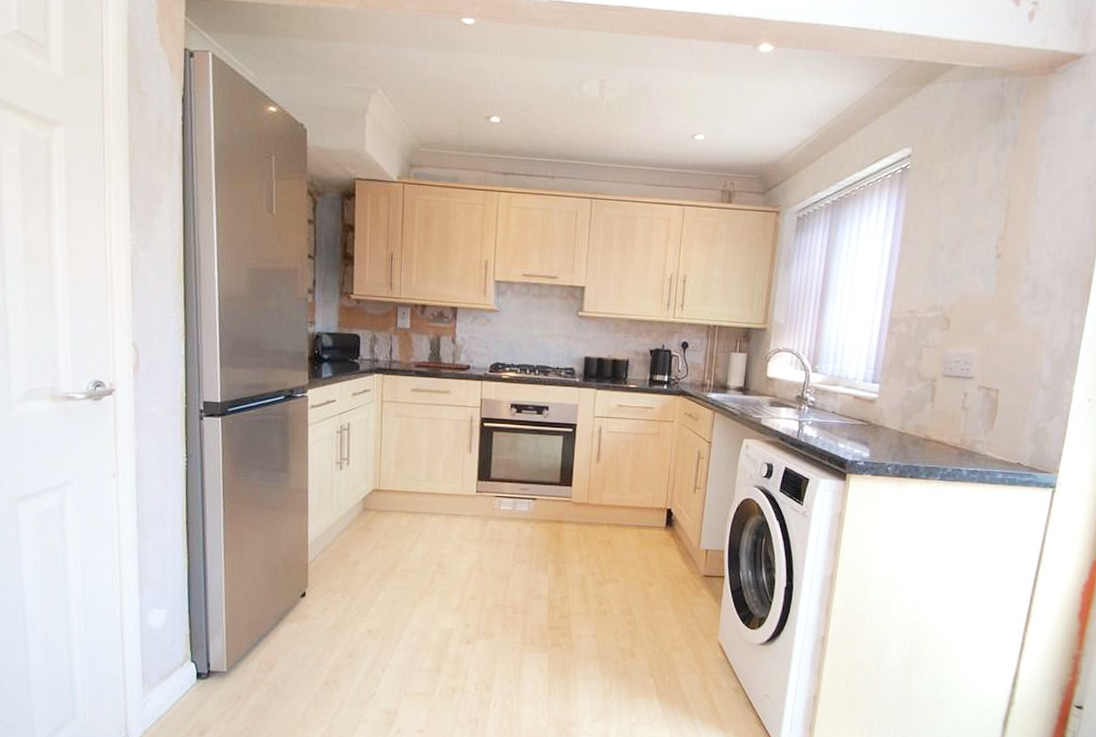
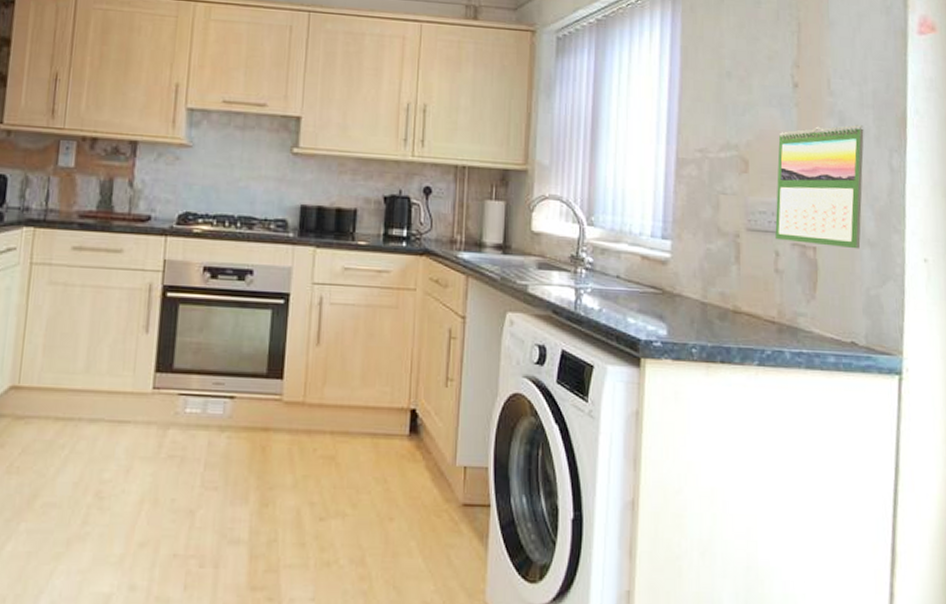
calendar: none [966,289,1053,391] -> present [775,125,864,249]

